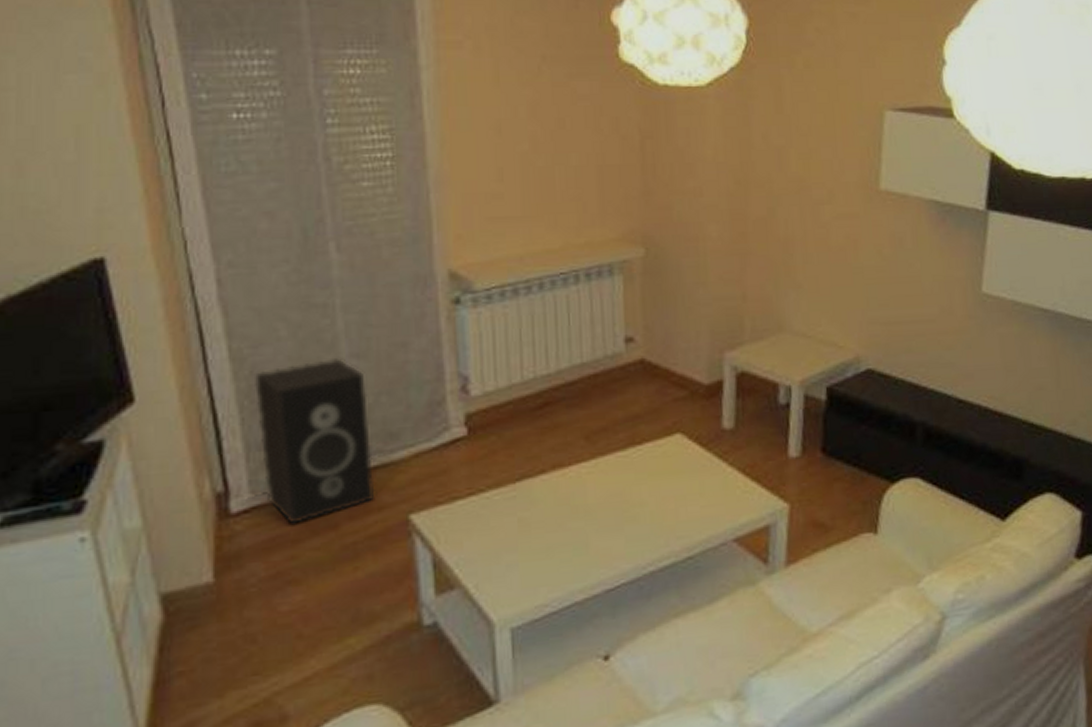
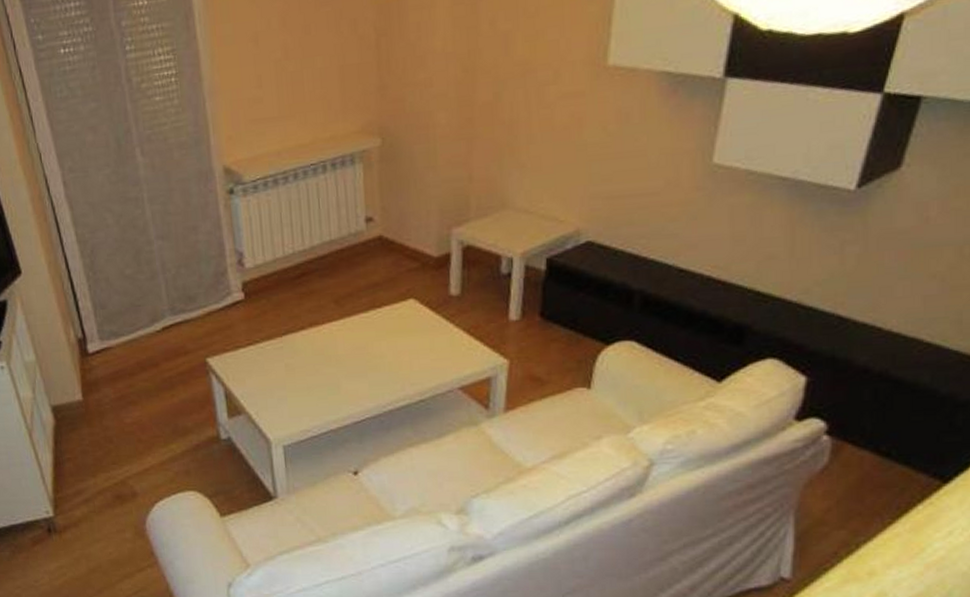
speaker: present [255,358,375,524] -> none [95,240,182,362]

